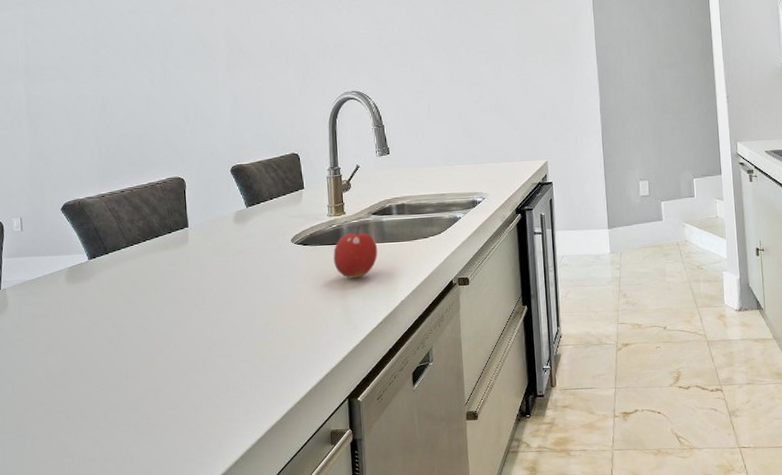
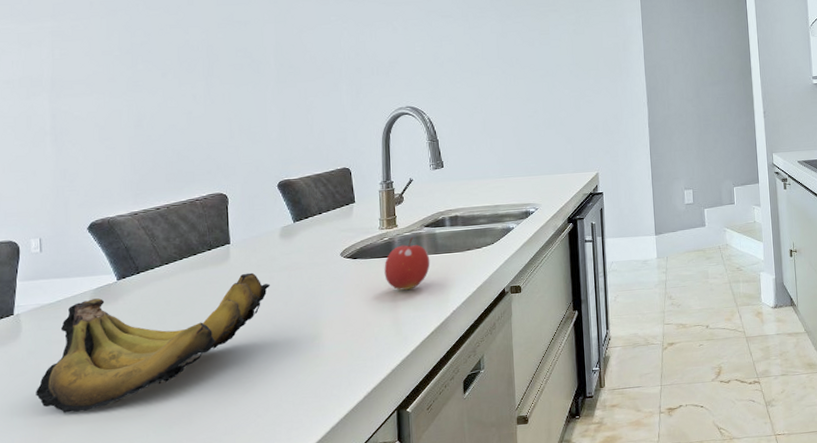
banana bunch: none [22,256,226,384] -> present [36,272,270,413]

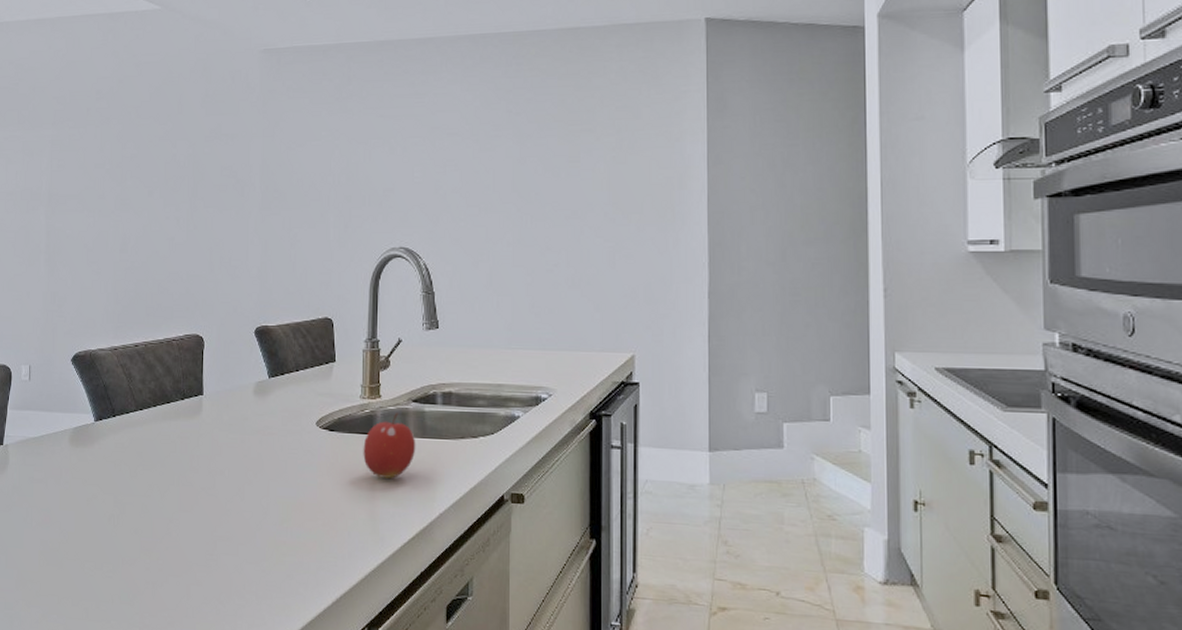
banana bunch: present [36,272,270,413] -> none [17,431,240,562]

